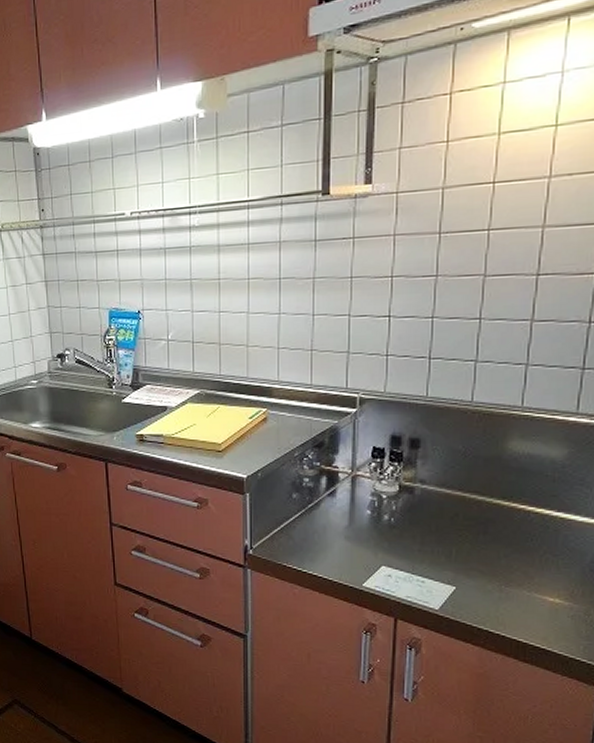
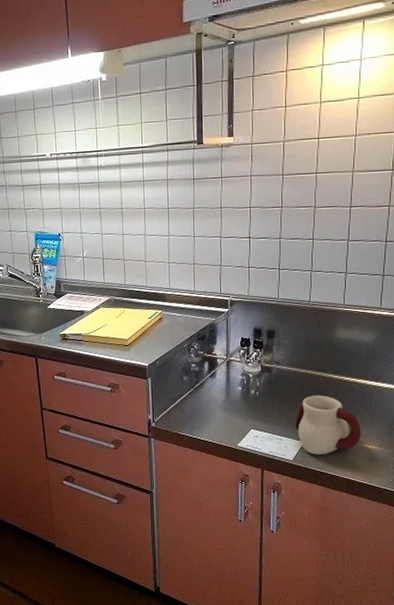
mug: none [444,526,540,606] -> present [295,395,361,455]

